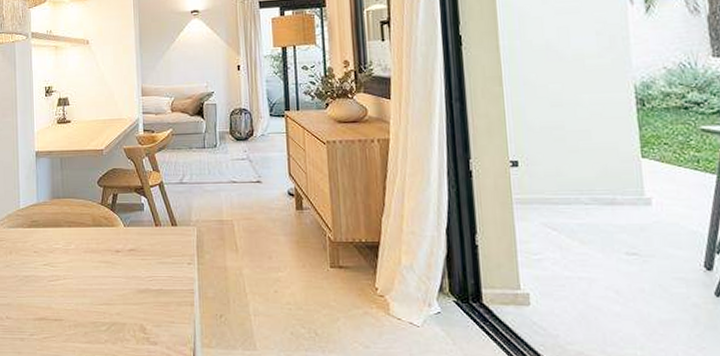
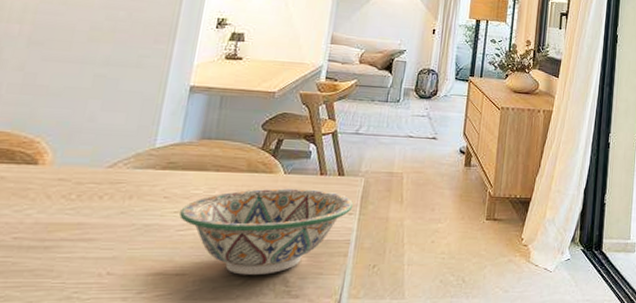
decorative bowl: none [48,240,191,322] -> present [179,188,354,275]

